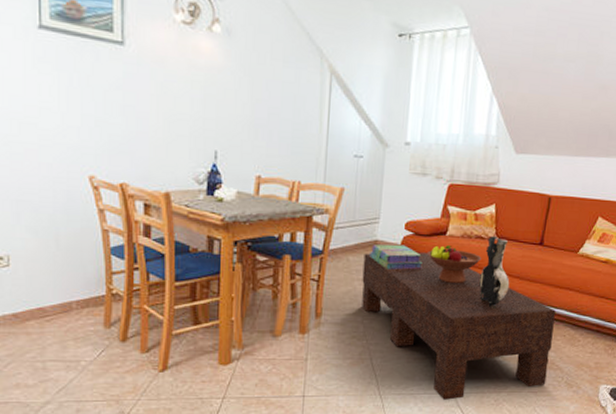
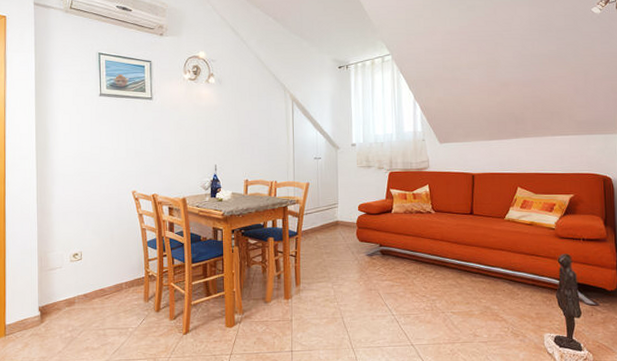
coffee table: present [362,252,556,401] -> none [329,228,494,352]
stack of books: present [369,244,423,270] -> none [333,223,376,243]
fruit bowl: present [427,245,482,284] -> none [379,221,423,252]
decorative vase: present [478,236,510,309] -> none [423,210,450,270]

